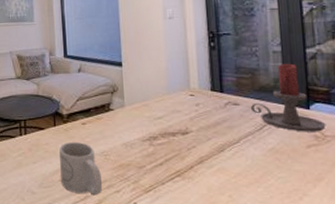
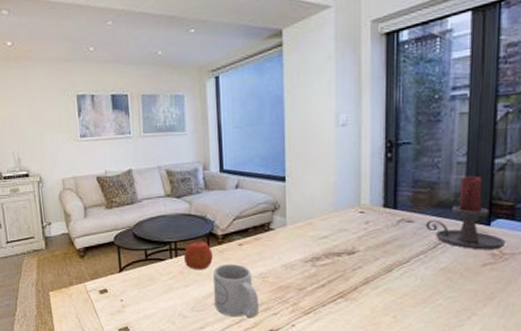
apple: none [32,118,59,147] -> present [183,239,213,270]

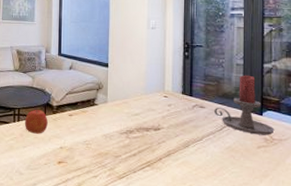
mug: present [213,264,260,319] -> none [47,131,83,179]

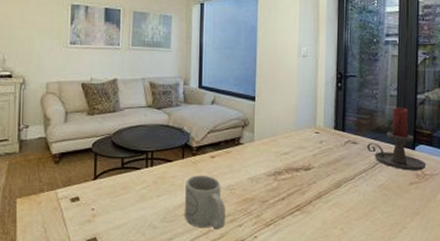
apple: present [24,108,48,134] -> none [158,150,186,180]
mug: none [47,131,83,179] -> present [185,176,226,230]

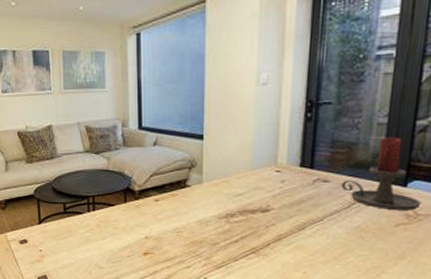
mug: present [185,176,226,230] -> none [129,219,173,271]

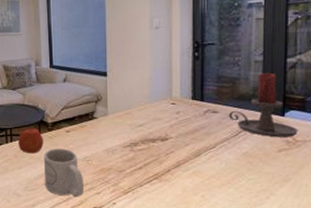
apple: none [100,194,129,224] -> present [17,126,43,154]
mug: none [129,219,173,271] -> present [44,149,84,197]

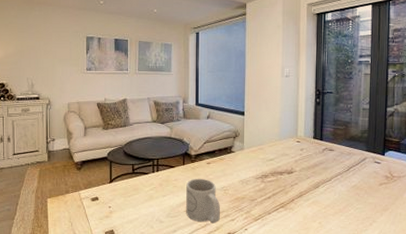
apple: present [17,126,43,154] -> none [163,158,186,183]
candle holder: present [228,72,298,138] -> none [341,119,395,173]

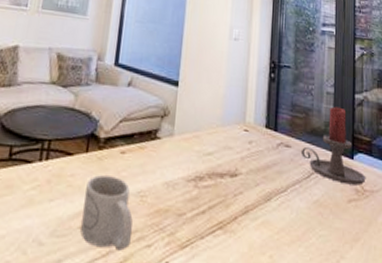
candle holder: none [341,119,395,173] -> present [300,106,366,185]

